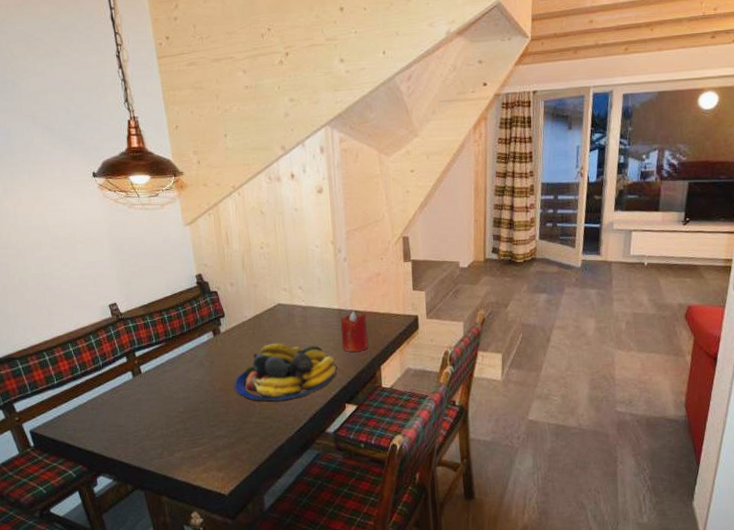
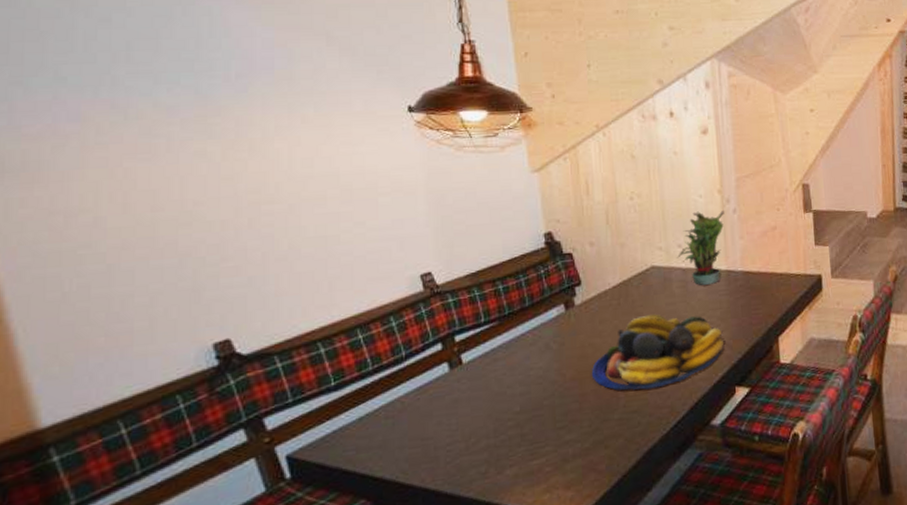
potted plant: none [298,259,336,321] -> present [676,211,724,285]
candle: present [340,311,369,352] -> none [729,272,764,322]

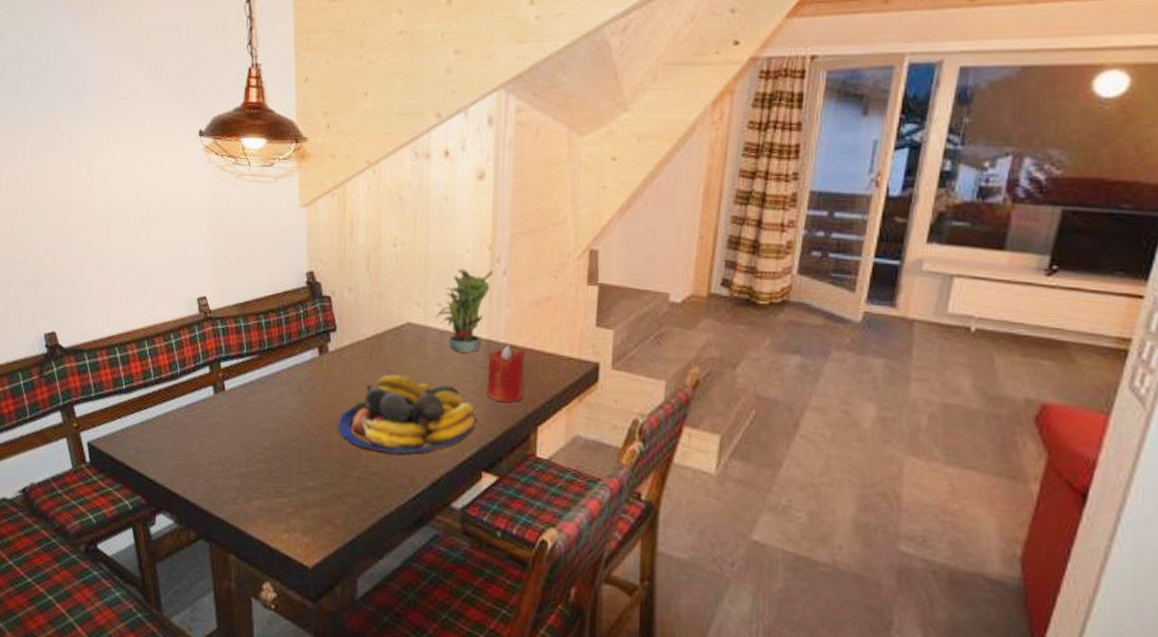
candle: none [729,272,764,322] -> present [486,345,526,402]

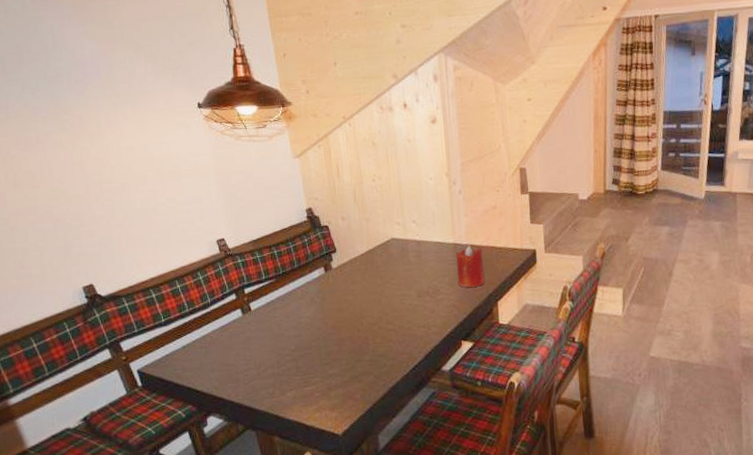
fruit bowl: present [337,374,475,455] -> none [346,278,452,339]
potted plant: present [434,268,493,353] -> none [411,192,451,255]

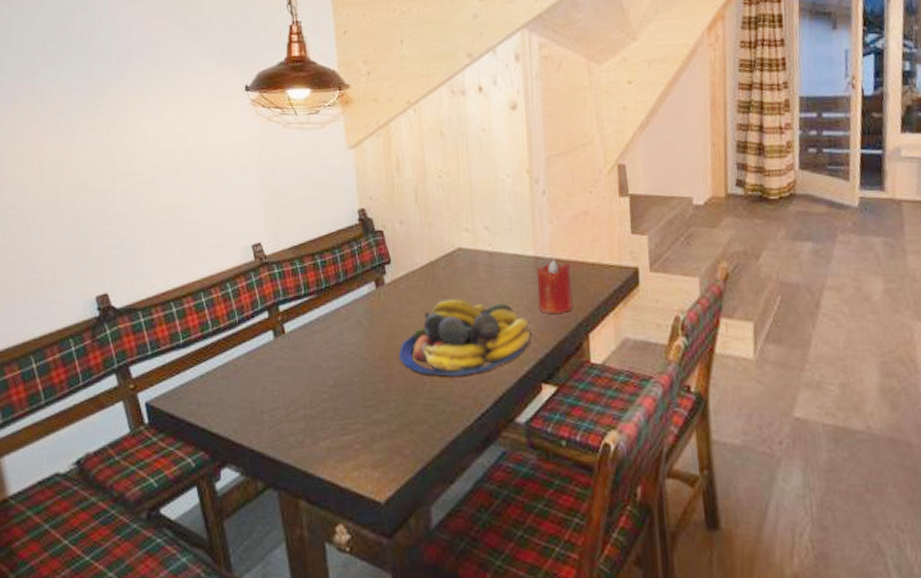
fruit bowl: none [346,278,452,339] -> present [398,298,530,377]

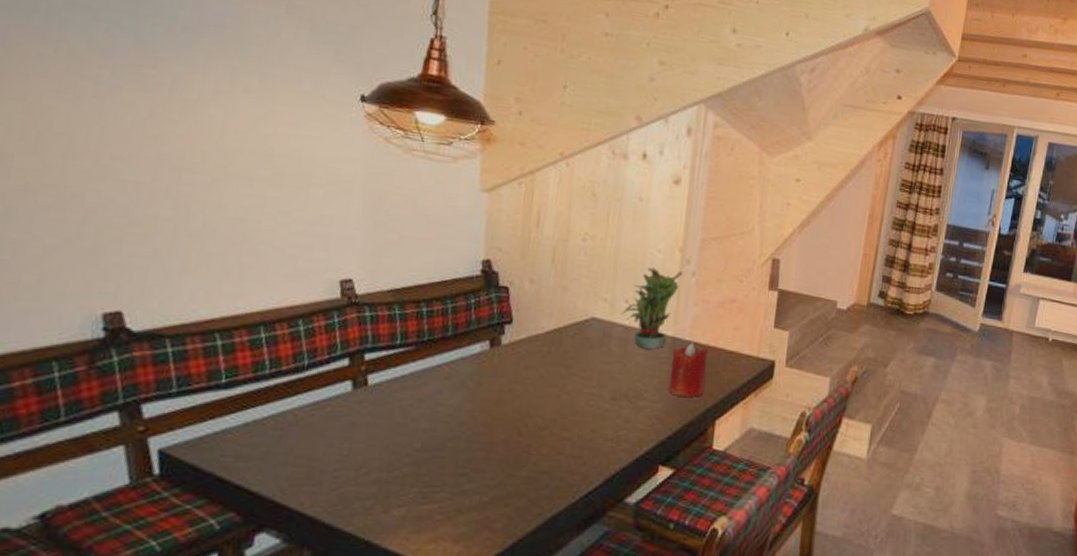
fruit bowl: present [398,298,530,377] -> none [504,369,656,451]
potted plant: none [483,192,533,271] -> present [621,267,682,349]

